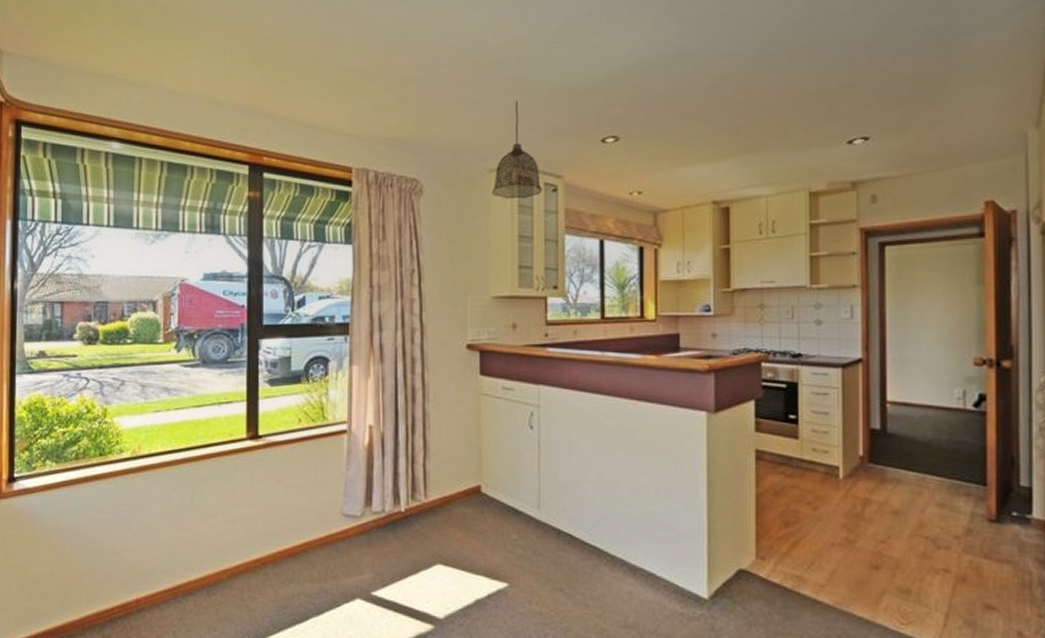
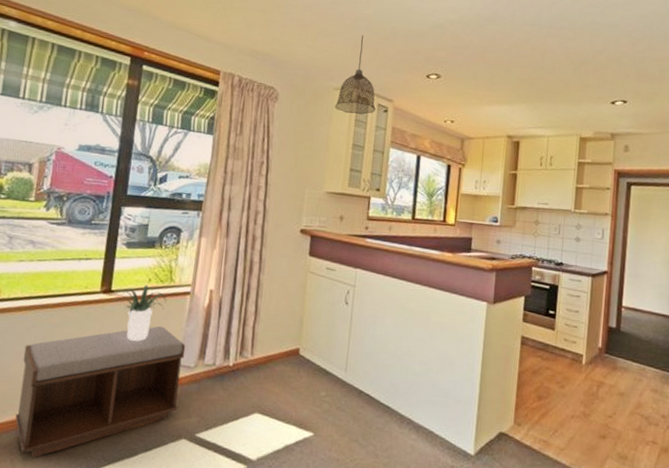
bench: none [172,471,349,629] -> present [15,325,186,458]
potted plant: none [261,426,322,491] -> present [112,285,167,341]

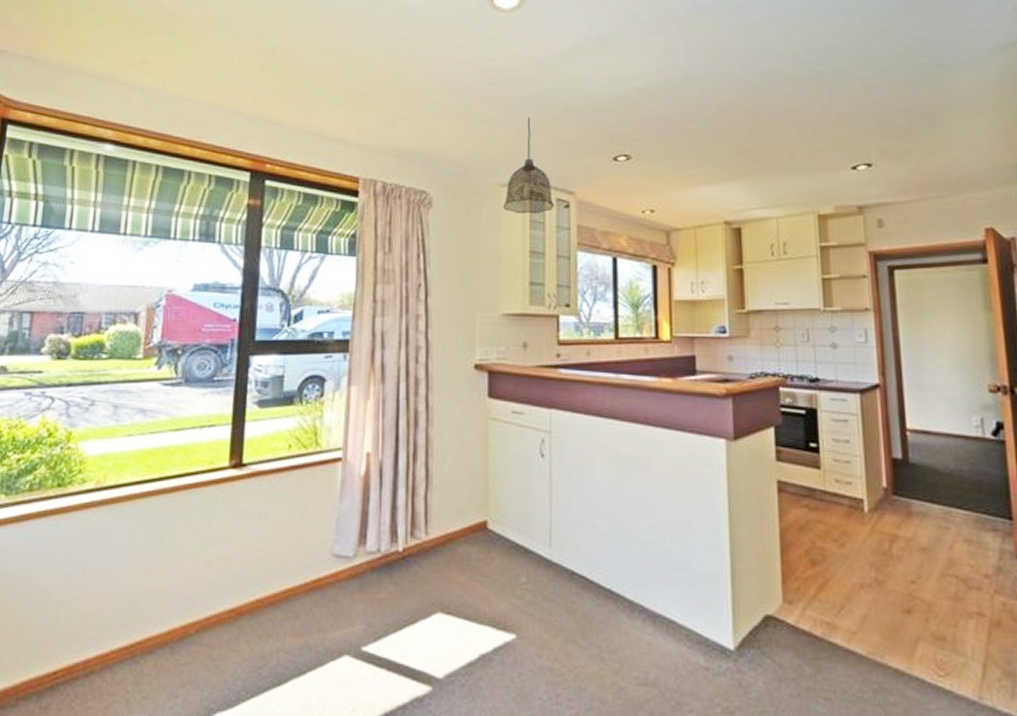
bench: present [15,325,186,458] -> none [130,505,341,696]
potted plant: present [112,285,167,341] -> none [245,453,313,528]

